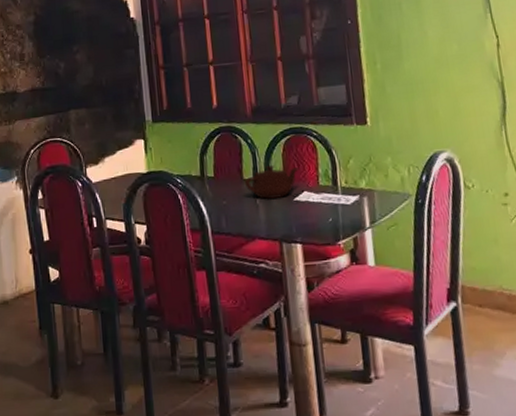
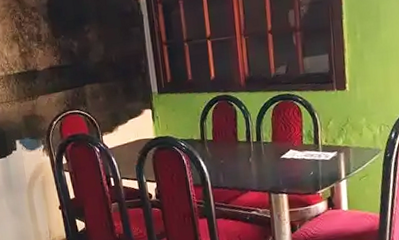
teapot: present [244,166,300,199] -> none [238,128,286,158]

